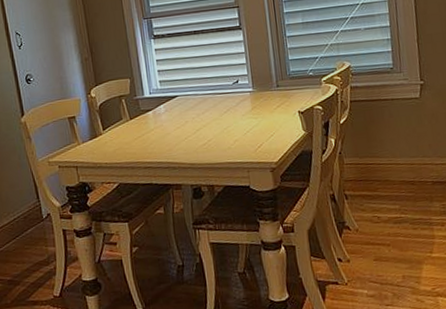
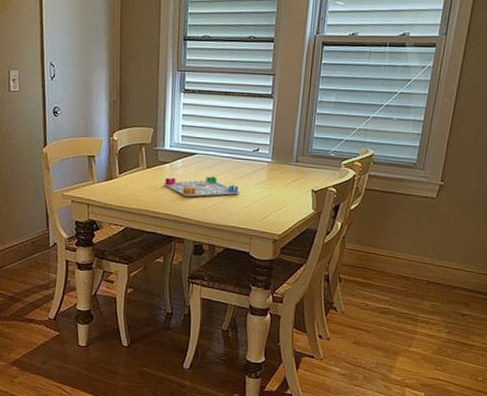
board game: none [150,115,228,141] -> present [164,176,239,197]

